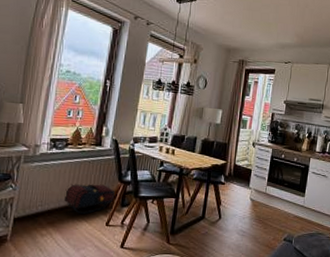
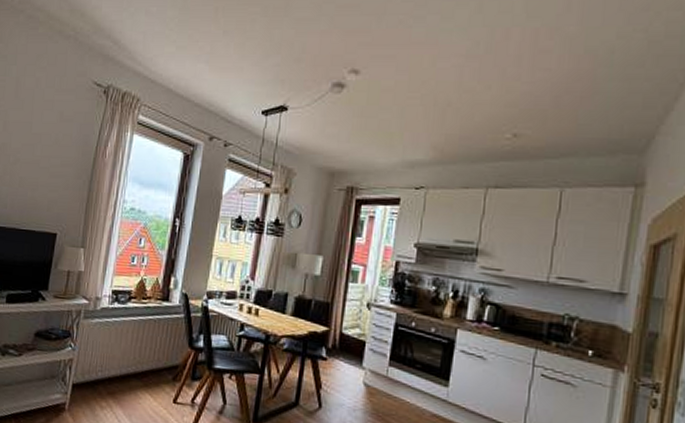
satchel: present [65,184,115,214] -> none [127,347,185,386]

